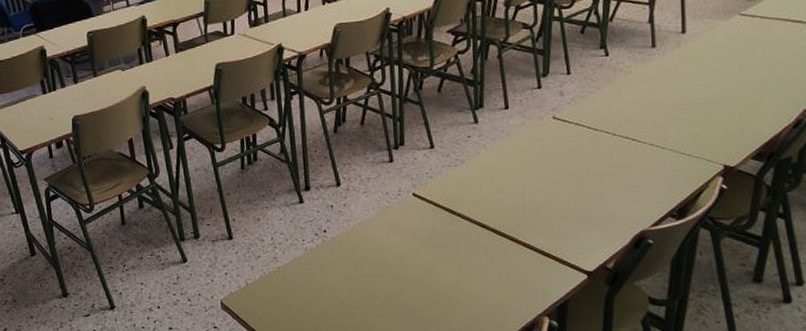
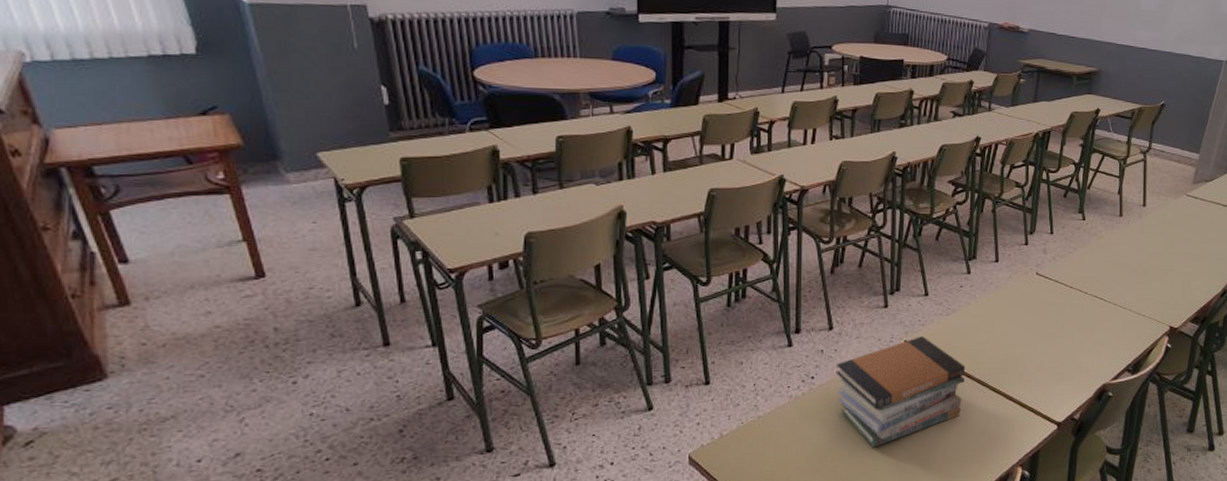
book stack: none [346,187,480,296] -> present [835,335,966,448]

